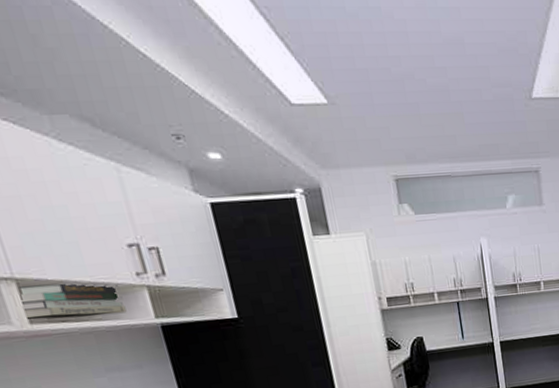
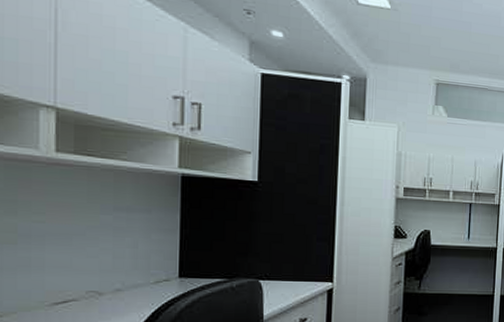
books: present [18,283,127,320] -> none [55,116,153,158]

